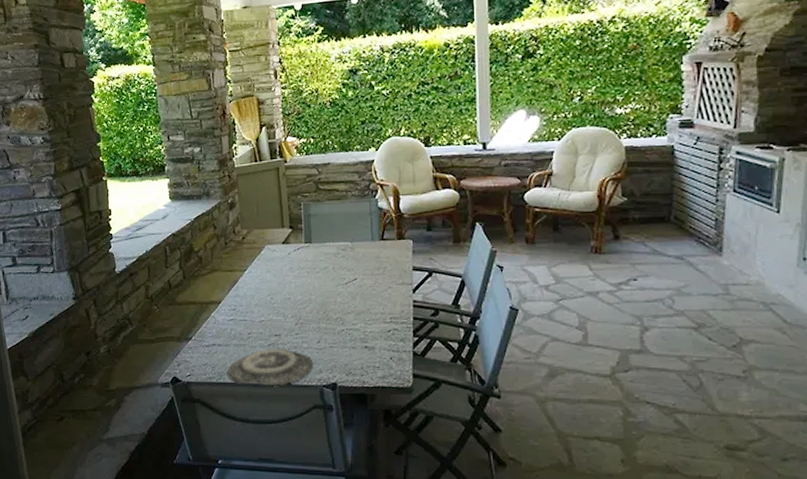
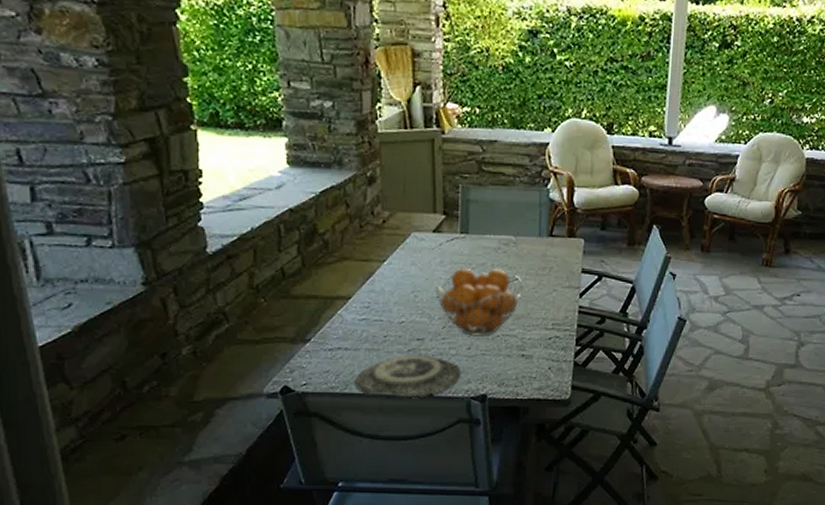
fruit basket: none [287,271,361,331] -> present [435,267,523,337]

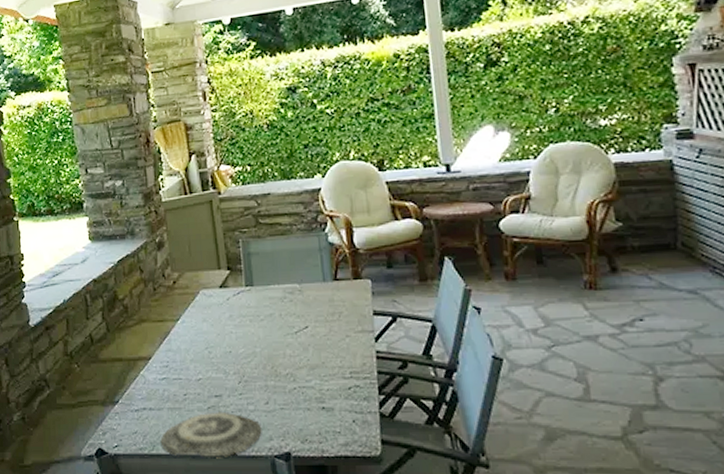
fruit basket: present [435,267,523,337] -> none [227,318,314,390]

